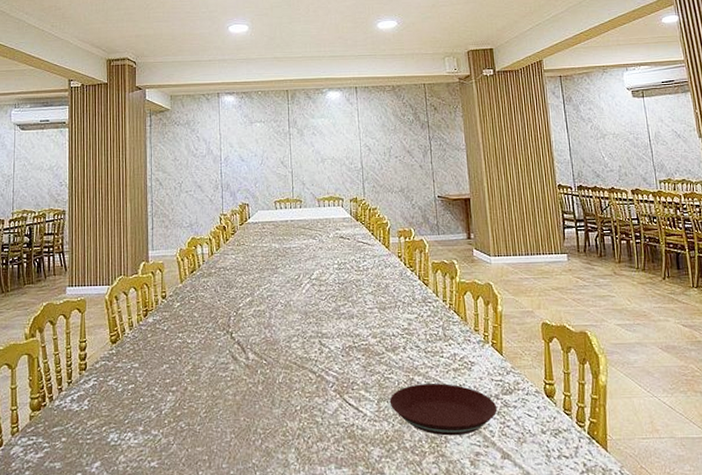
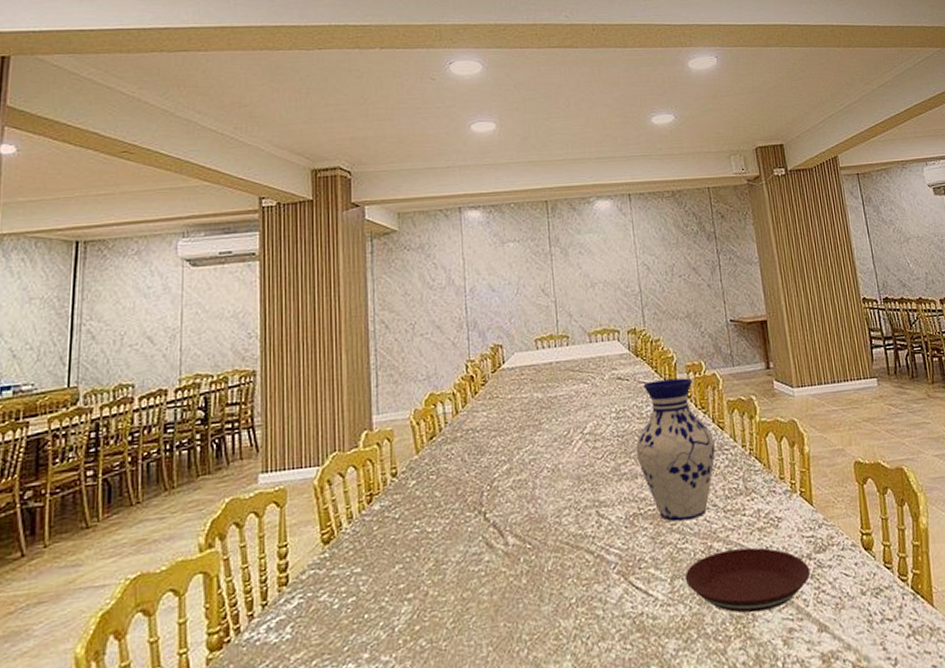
vase: none [353,241,420,356] -> present [635,378,716,522]

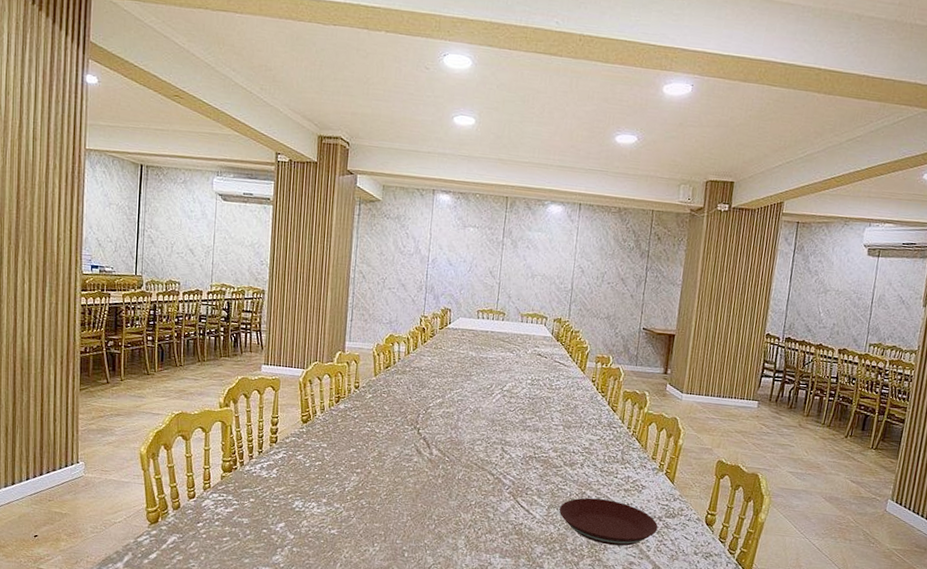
vase: present [635,378,716,522] -> none [541,362,606,471]

